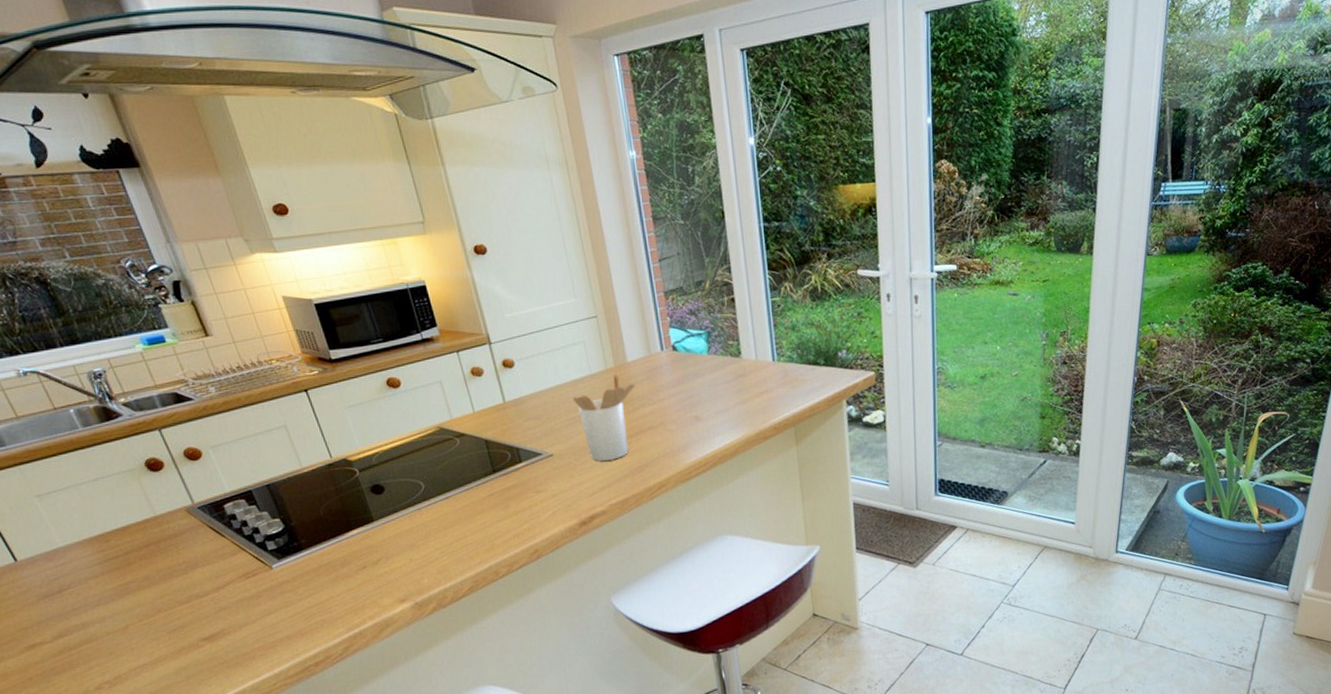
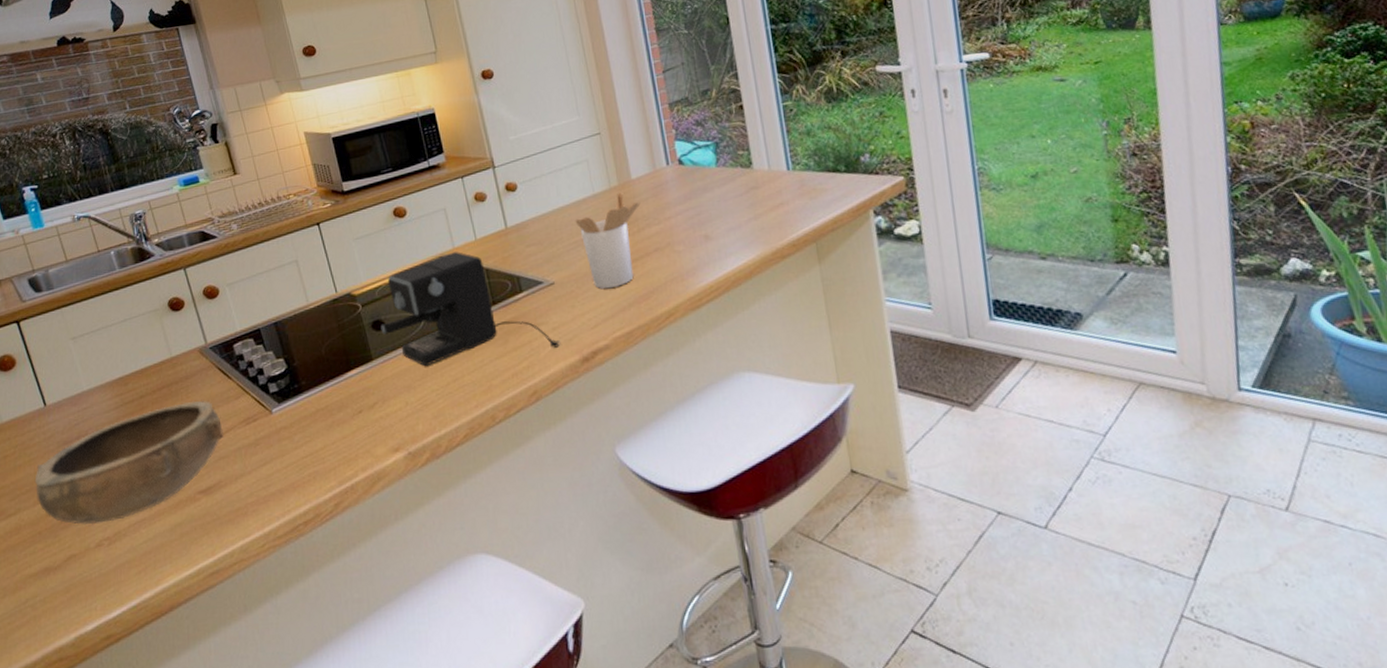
bowl: none [15,557,222,671] -> present [34,400,223,526]
coffee maker: none [380,423,560,528] -> present [380,252,561,367]

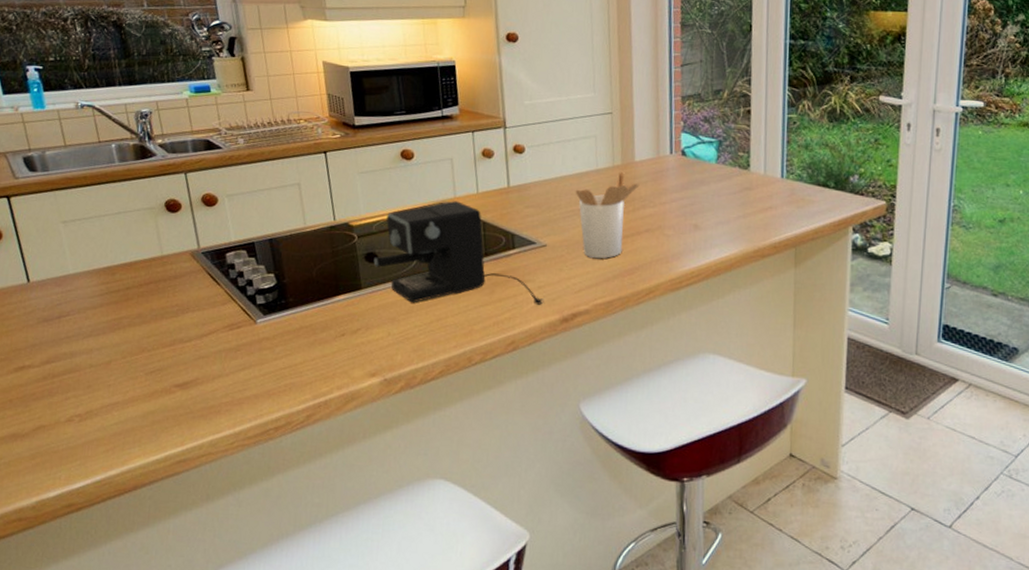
bowl: present [34,400,223,526] -> none [10,300,206,401]

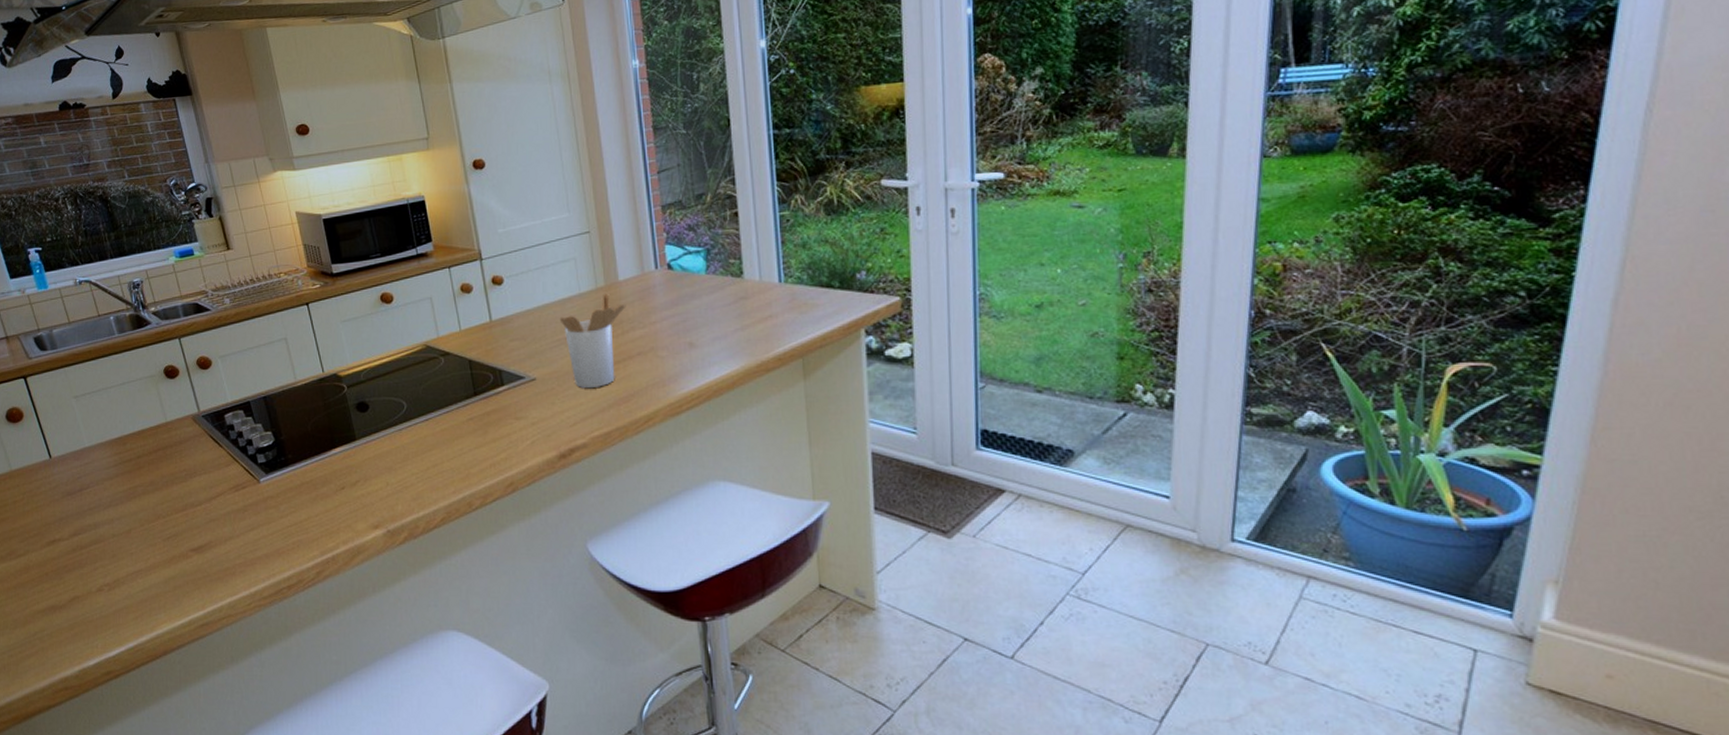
coffee maker: present [373,201,544,305] -> none [365,341,539,451]

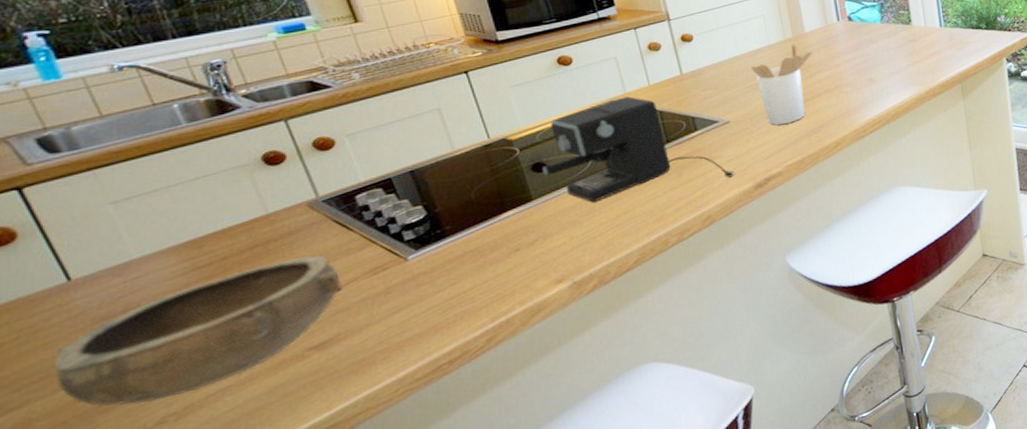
bowl: none [41,464,214,571] -> present [53,255,342,407]
coffee maker: none [365,341,539,451] -> present [542,96,735,203]

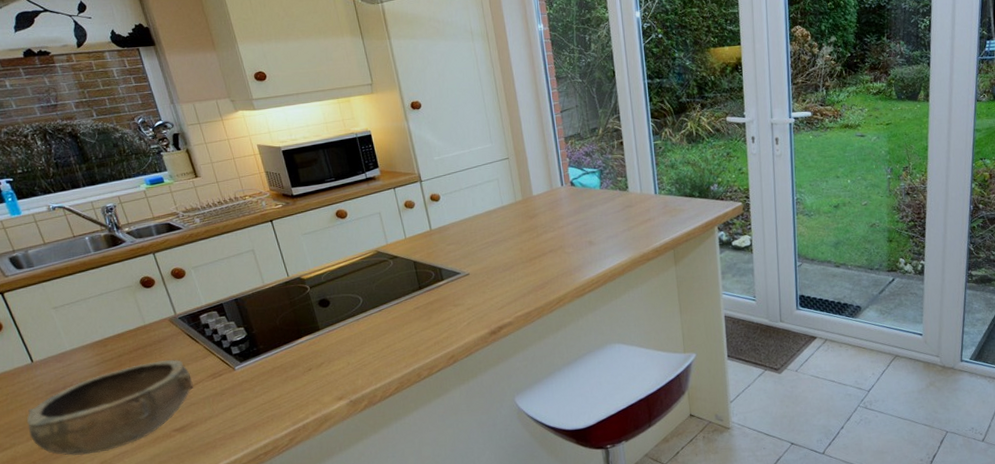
coffee maker: present [542,96,735,203] -> none [326,247,474,336]
utensil holder: present [750,43,813,125] -> none [487,205,540,279]

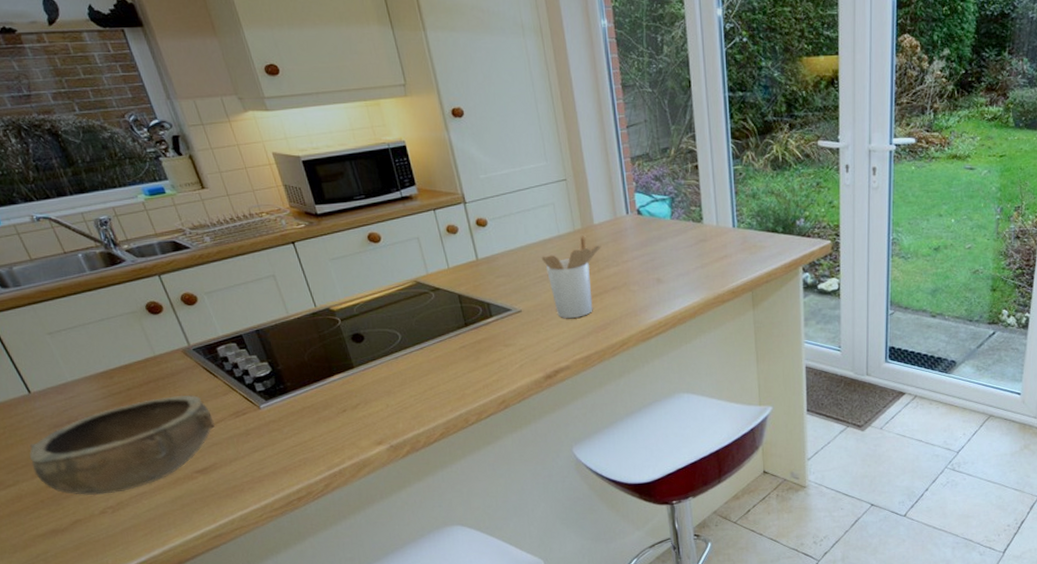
utensil holder: none [487,205,540,279] -> present [541,235,601,318]

